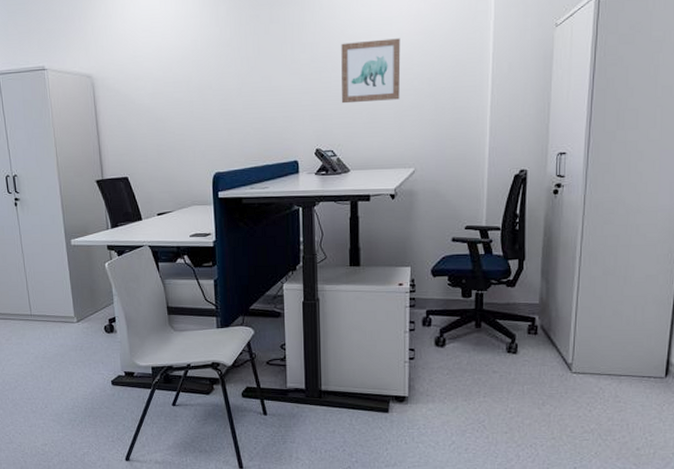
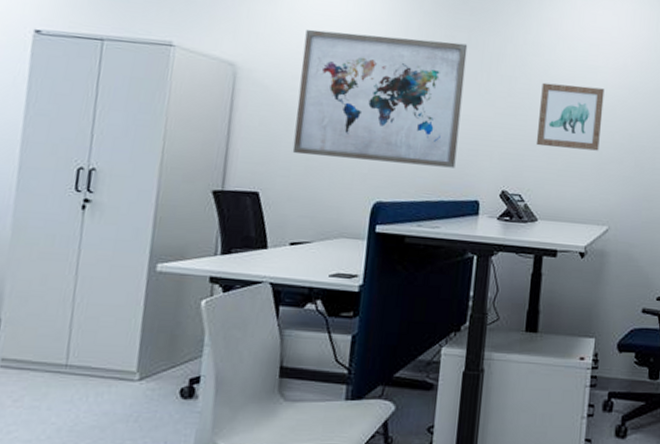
wall art: none [138,20,274,143] -> present [292,29,468,168]

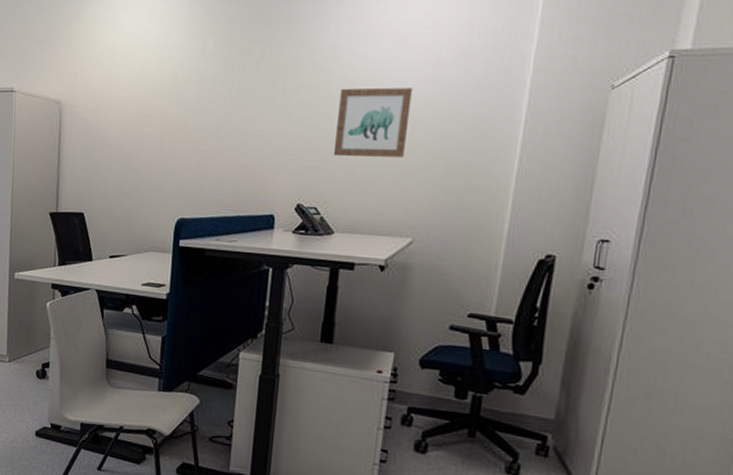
wall art: present [292,29,468,168] -> none [108,57,262,184]

